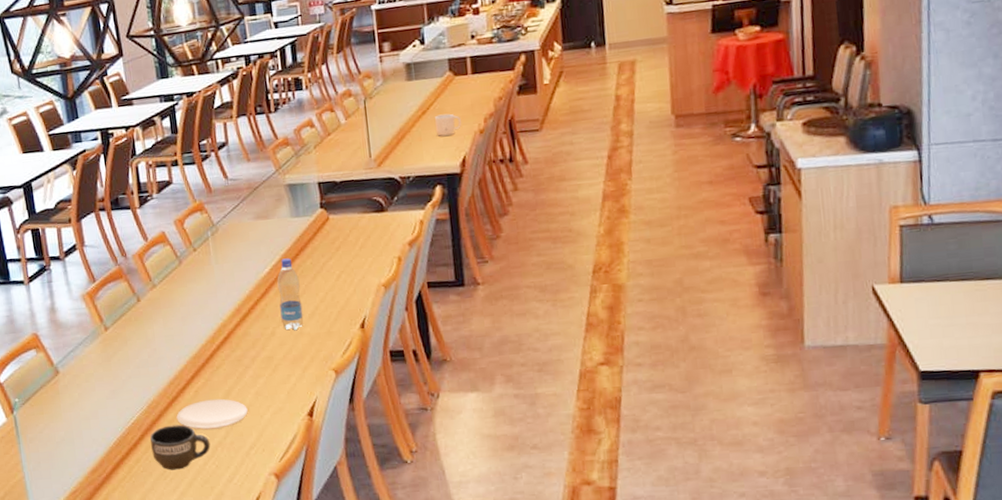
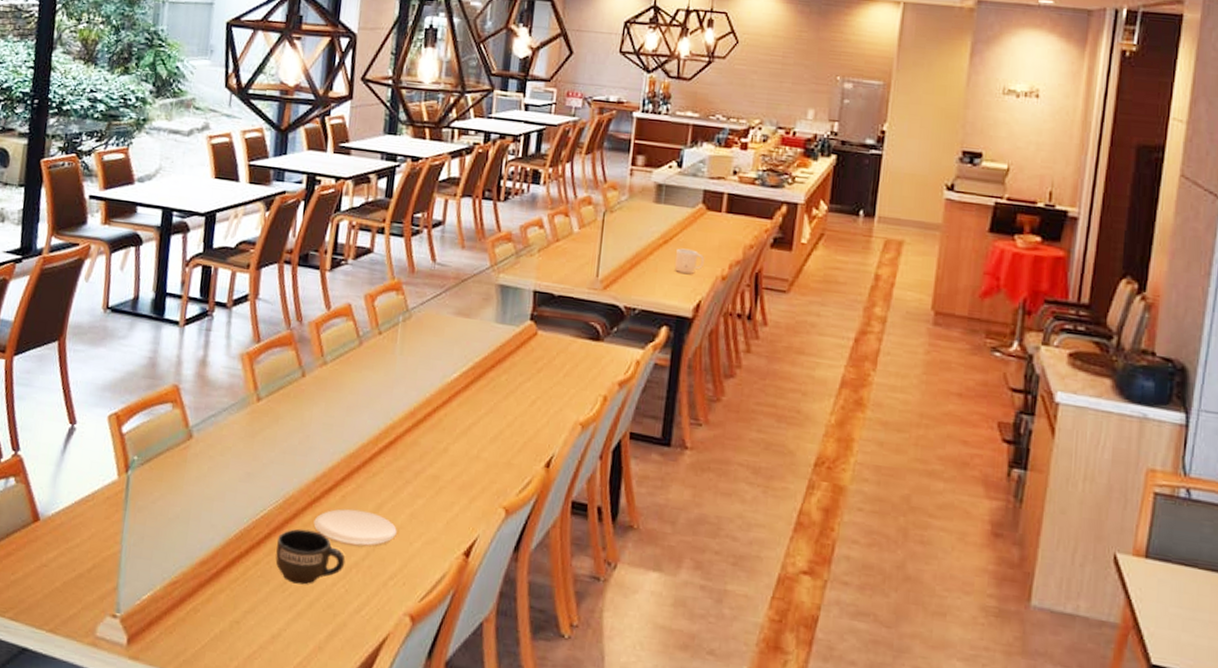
bottle: present [277,258,304,330] -> none [458,367,489,452]

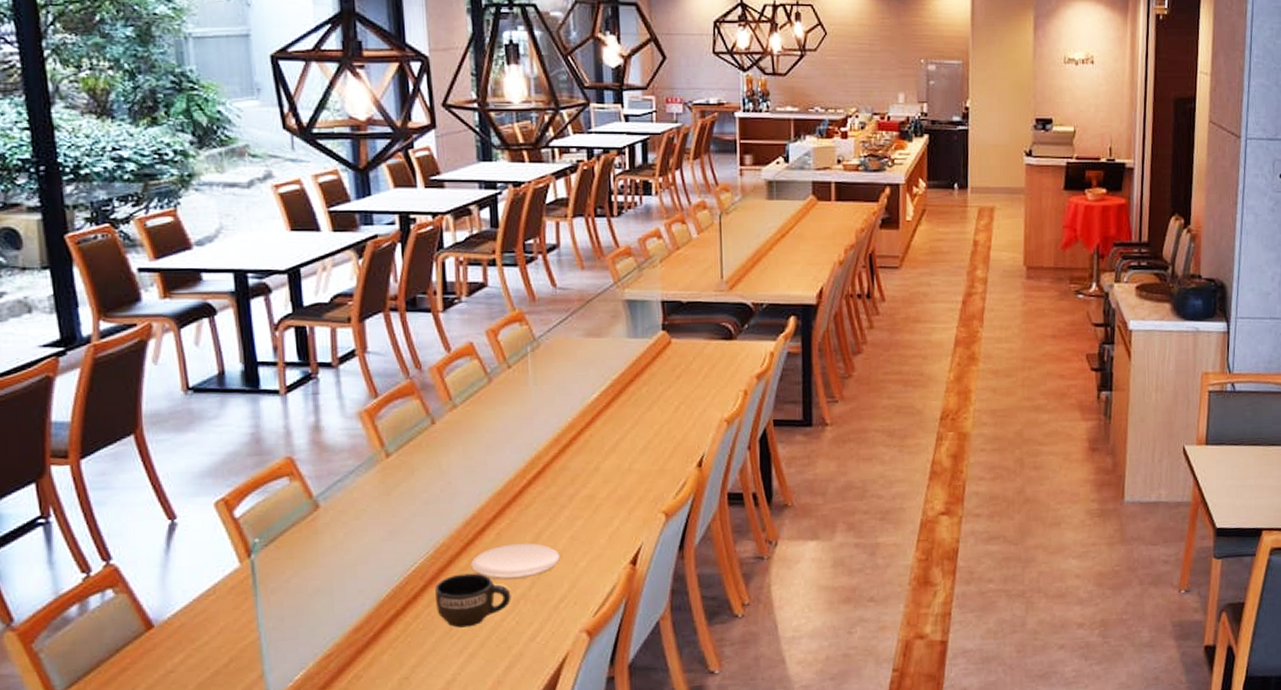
mug: present [674,248,704,274] -> none [793,240,821,263]

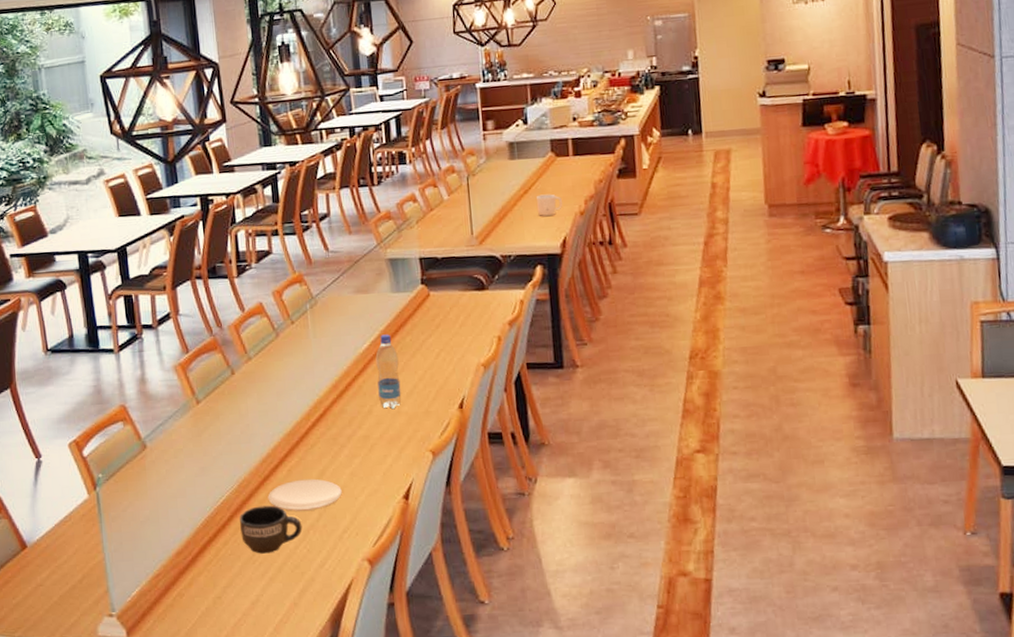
bottle: none [606,384,634,466] -> present [375,334,402,409]
mug: none [793,240,821,263] -> present [535,194,562,216]

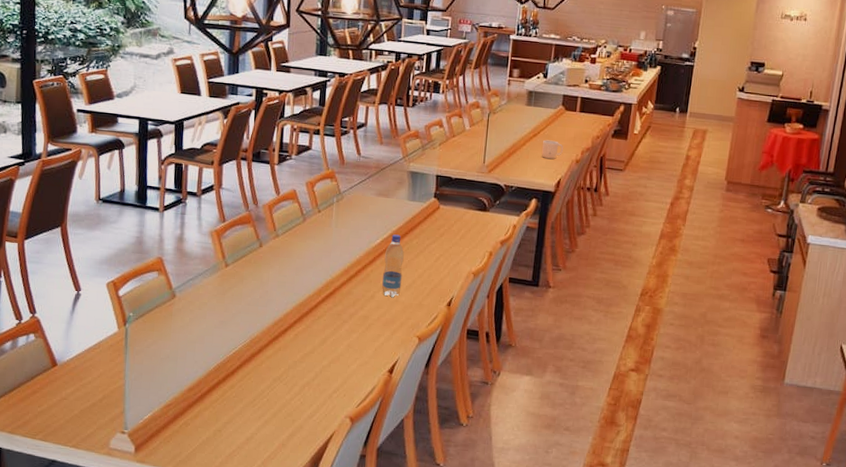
mug: present [240,505,303,554] -> none [246,360,300,401]
plate: present [268,478,342,512] -> none [274,343,338,371]

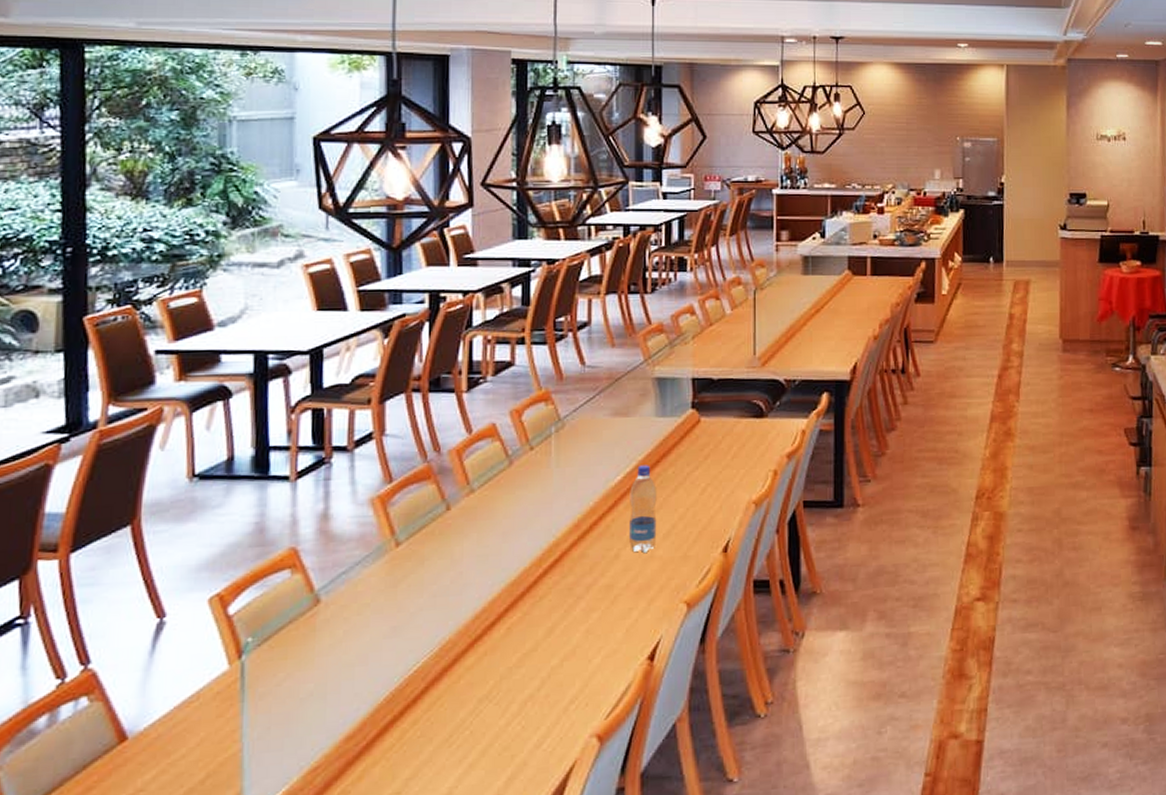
mug: present [541,139,563,159] -> none [827,315,855,339]

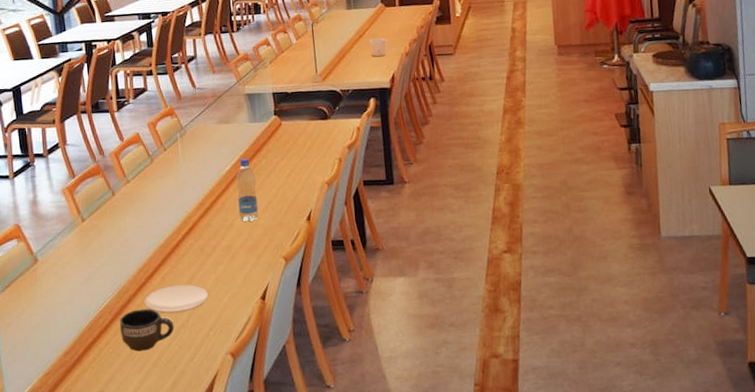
mug: none [437,672,518,735] -> present [120,308,174,352]
plate: none [477,638,573,680] -> present [144,284,208,314]
mug: none [827,315,855,339] -> present [369,38,391,57]

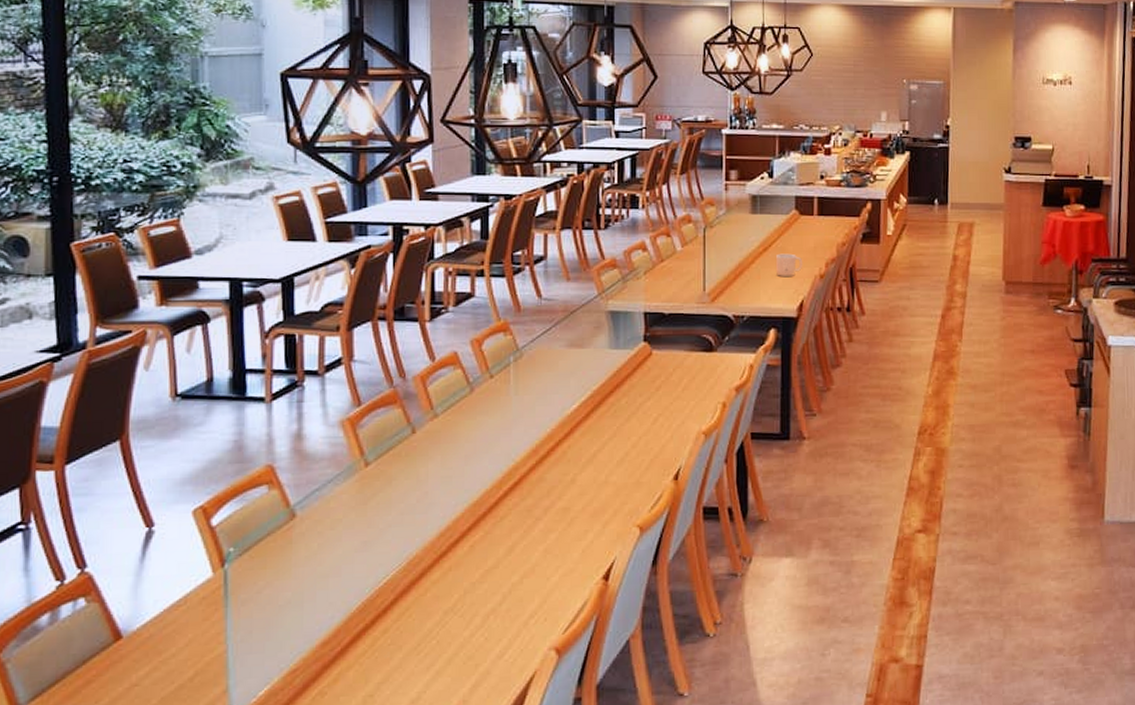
mug: present [120,308,174,352] -> none [406,586,481,643]
plate: present [144,284,208,314] -> none [443,556,532,594]
bottle: present [236,158,259,222] -> none [585,395,611,478]

